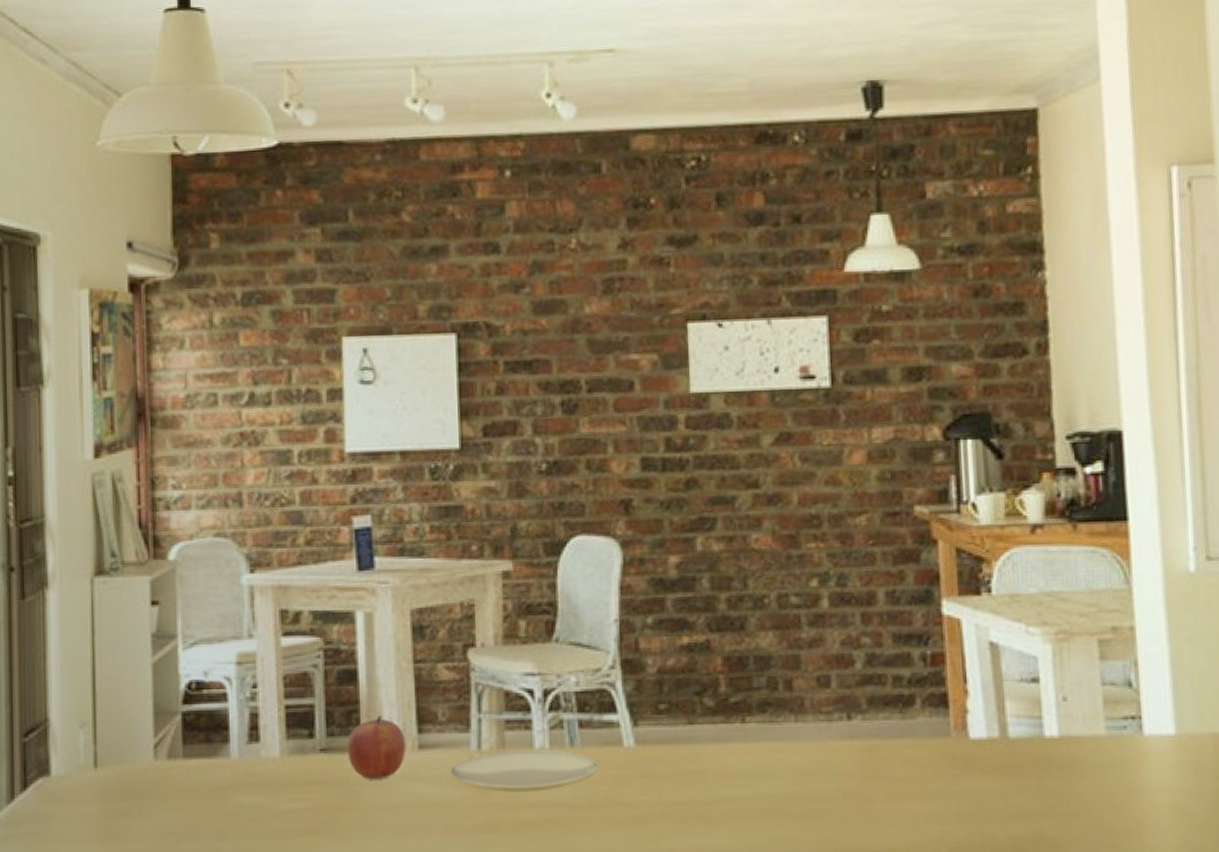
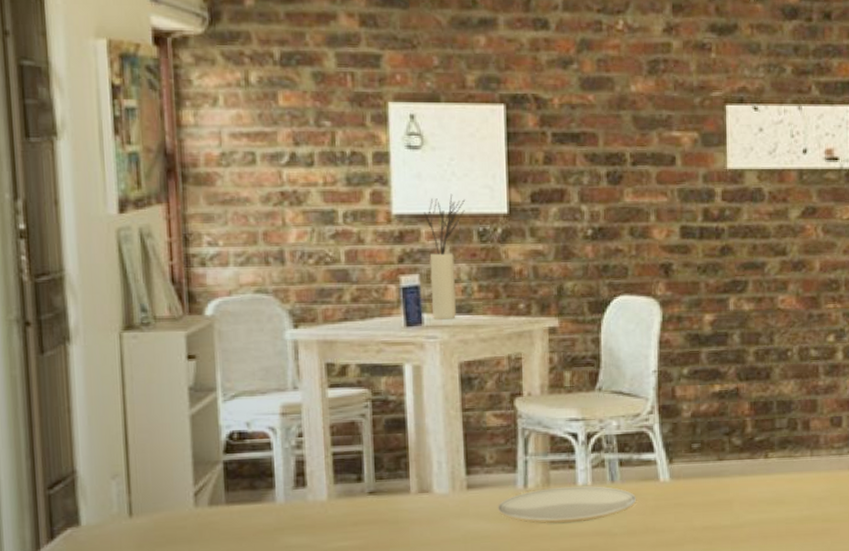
fruit: present [347,715,406,779] -> none [396,460,455,517]
vase: none [376,429,418,563] -> present [424,193,466,320]

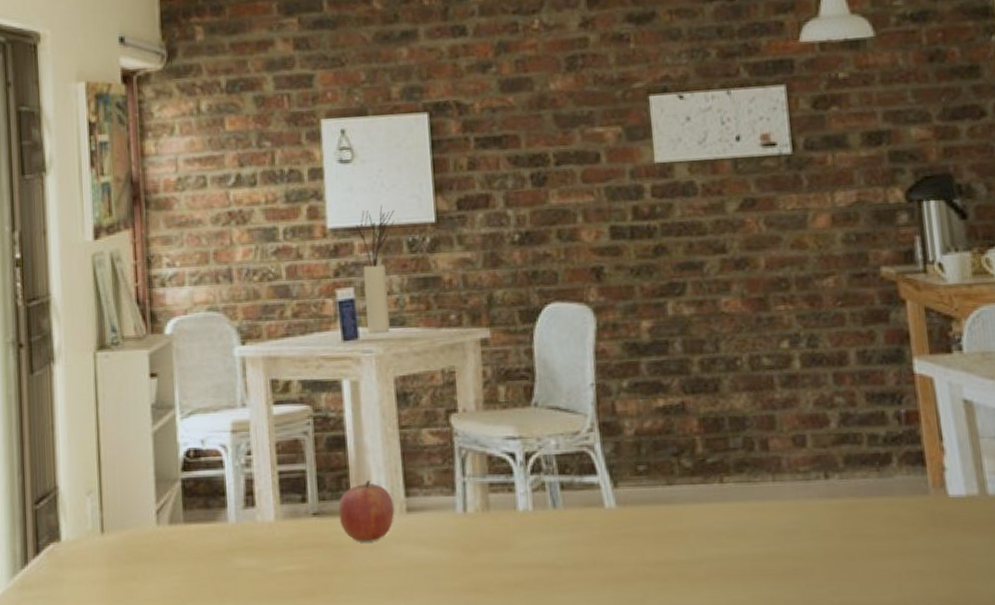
fruit: none [396,460,455,517] -> present [338,480,395,541]
plate: present [497,486,637,524] -> none [437,511,582,553]

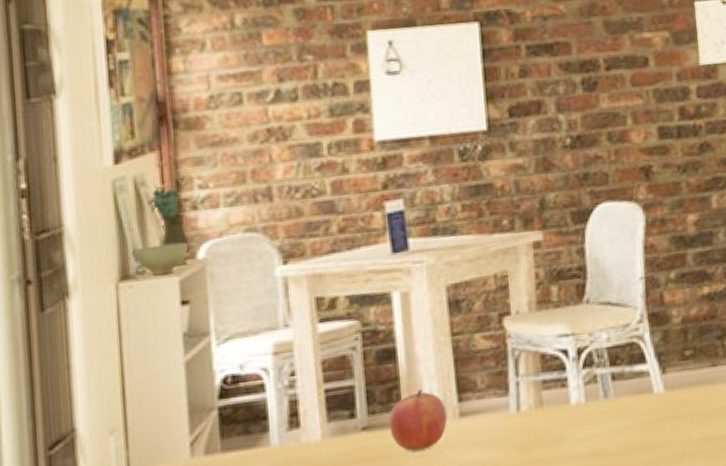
bowl: none [108,317,157,346] -> present [132,242,188,275]
vase: none [124,261,159,341] -> present [150,185,191,267]
vase: present [356,205,395,333] -> none [405,115,446,244]

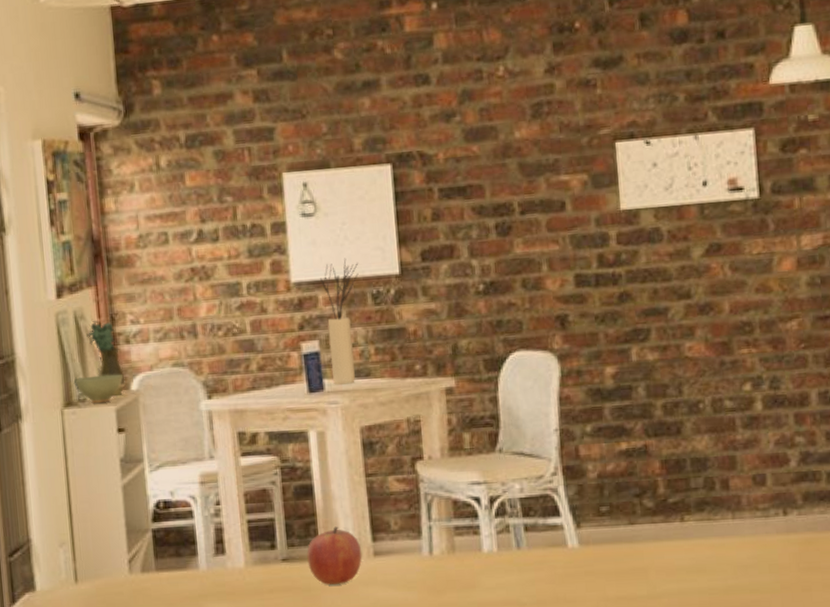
vase: none [405,115,446,244] -> present [320,258,359,385]

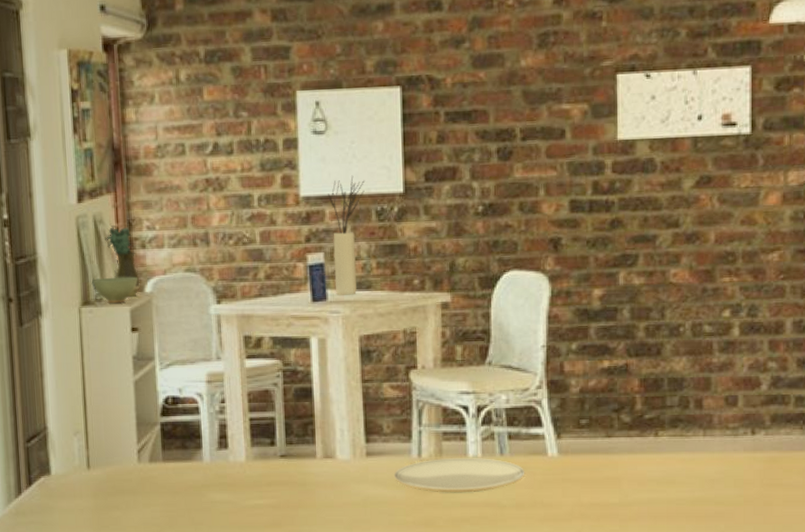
fruit: present [307,526,363,585] -> none [304,427,356,480]
plate: none [404,552,545,592] -> present [393,457,525,493]

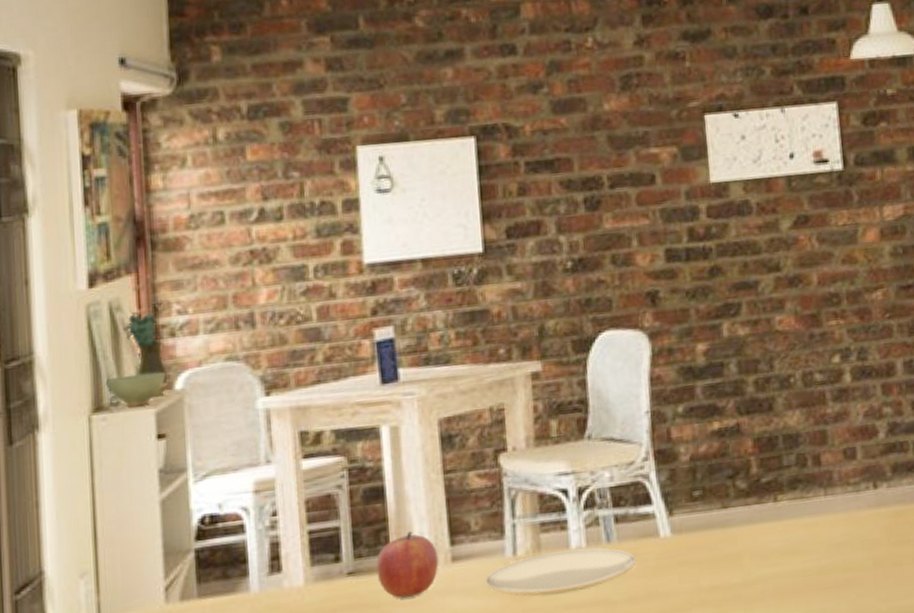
fruit: none [304,427,356,480] -> present [376,531,439,598]
vase: present [328,175,365,295] -> none [396,236,439,374]

